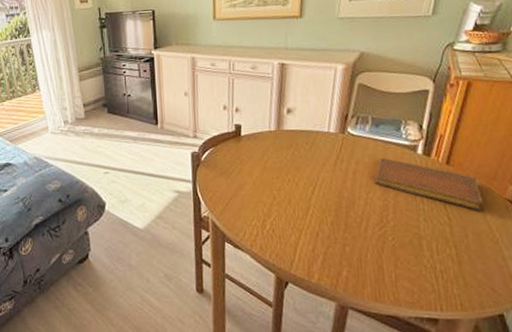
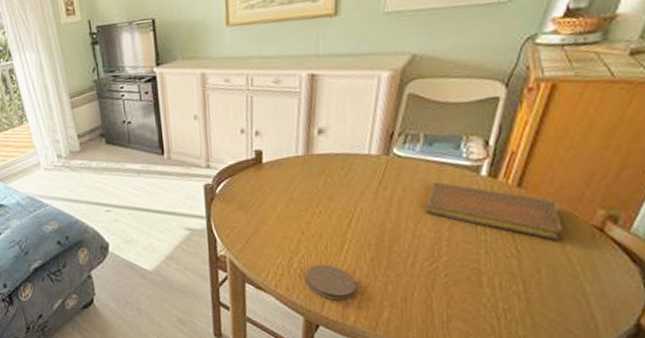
coaster: none [276,227,320,260] -> present [305,265,357,301]

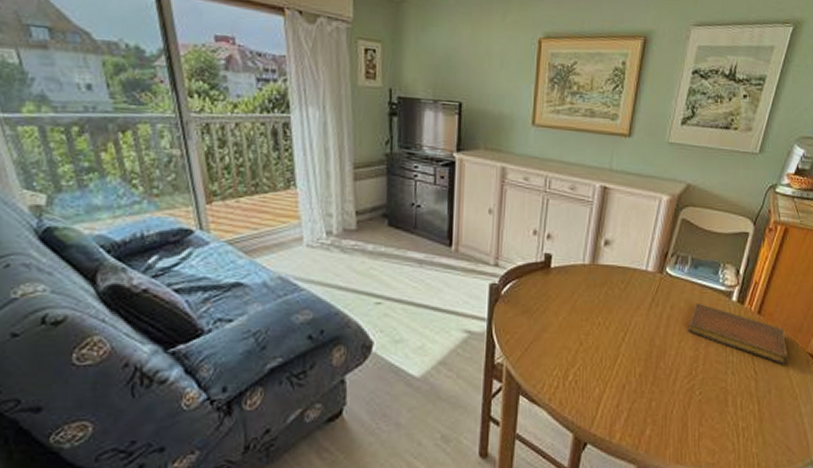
coaster: present [305,265,357,301] -> none [578,378,625,417]

